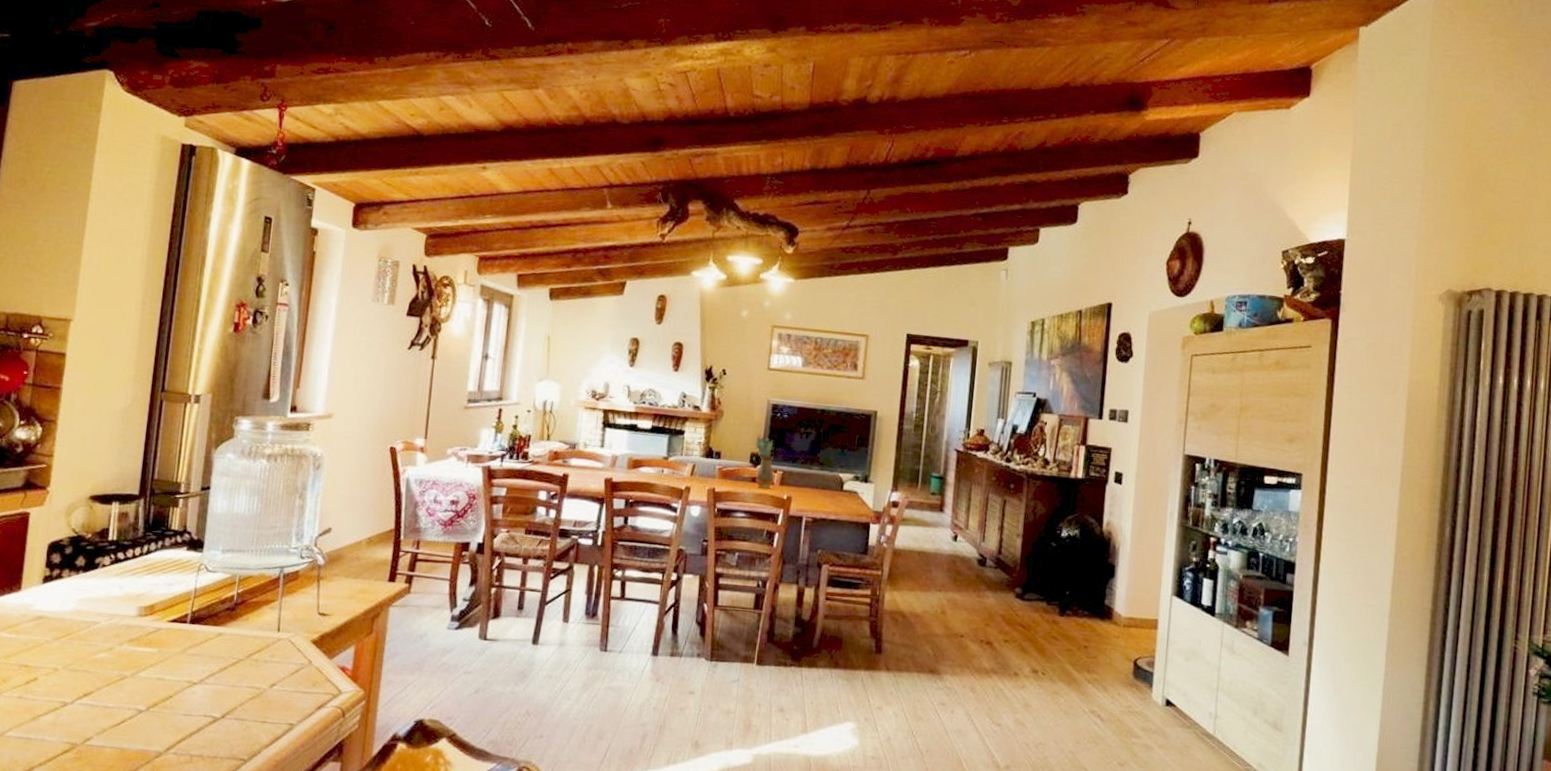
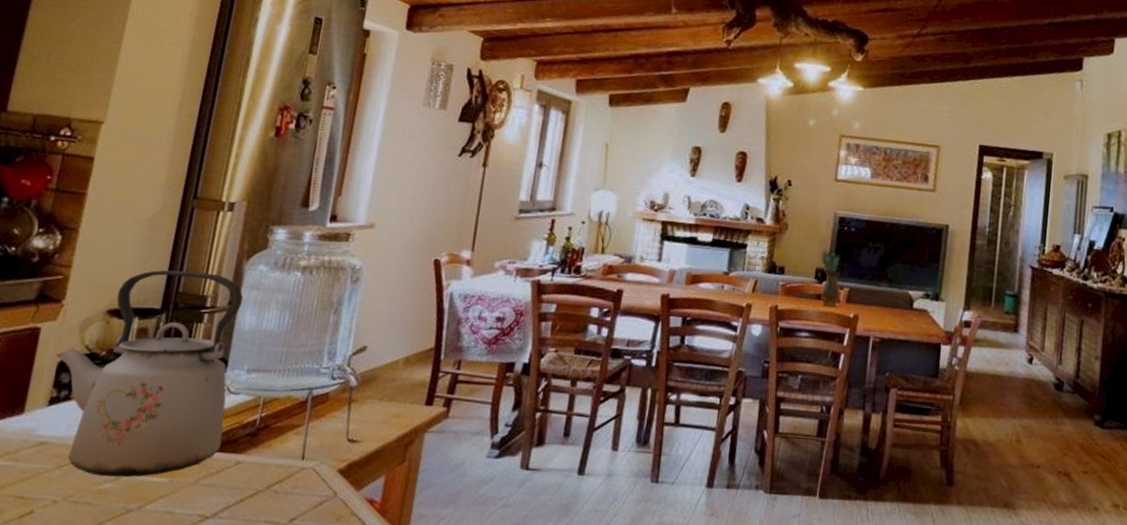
kettle: none [46,458,214,648] -> present [56,270,243,478]

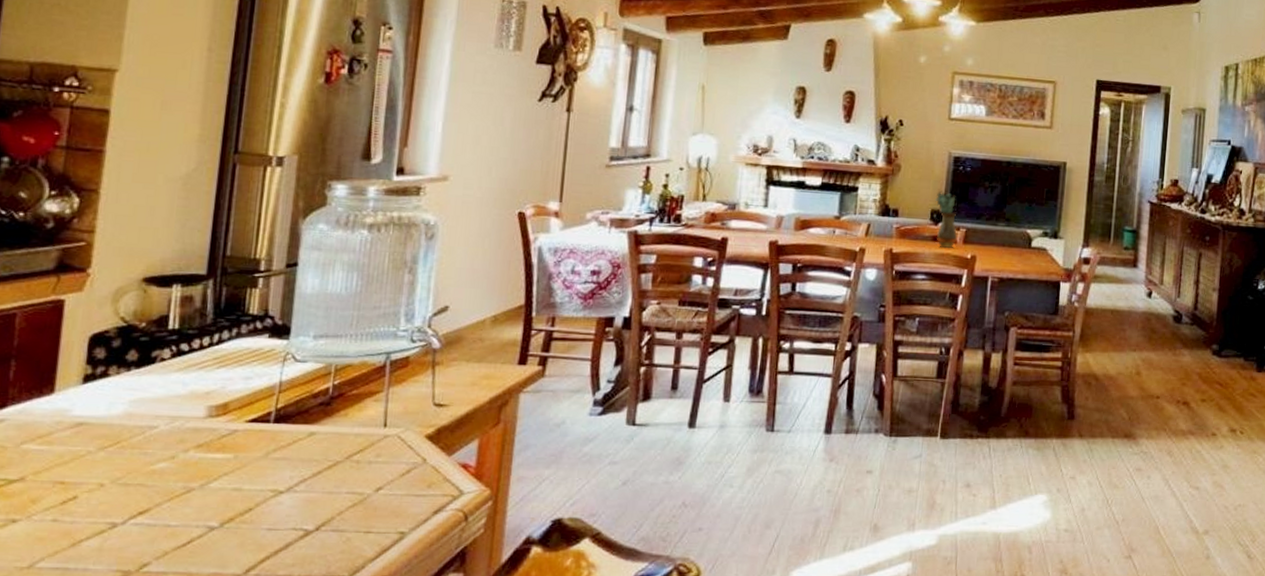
kettle: present [56,270,243,478] -> none [86,232,302,456]

